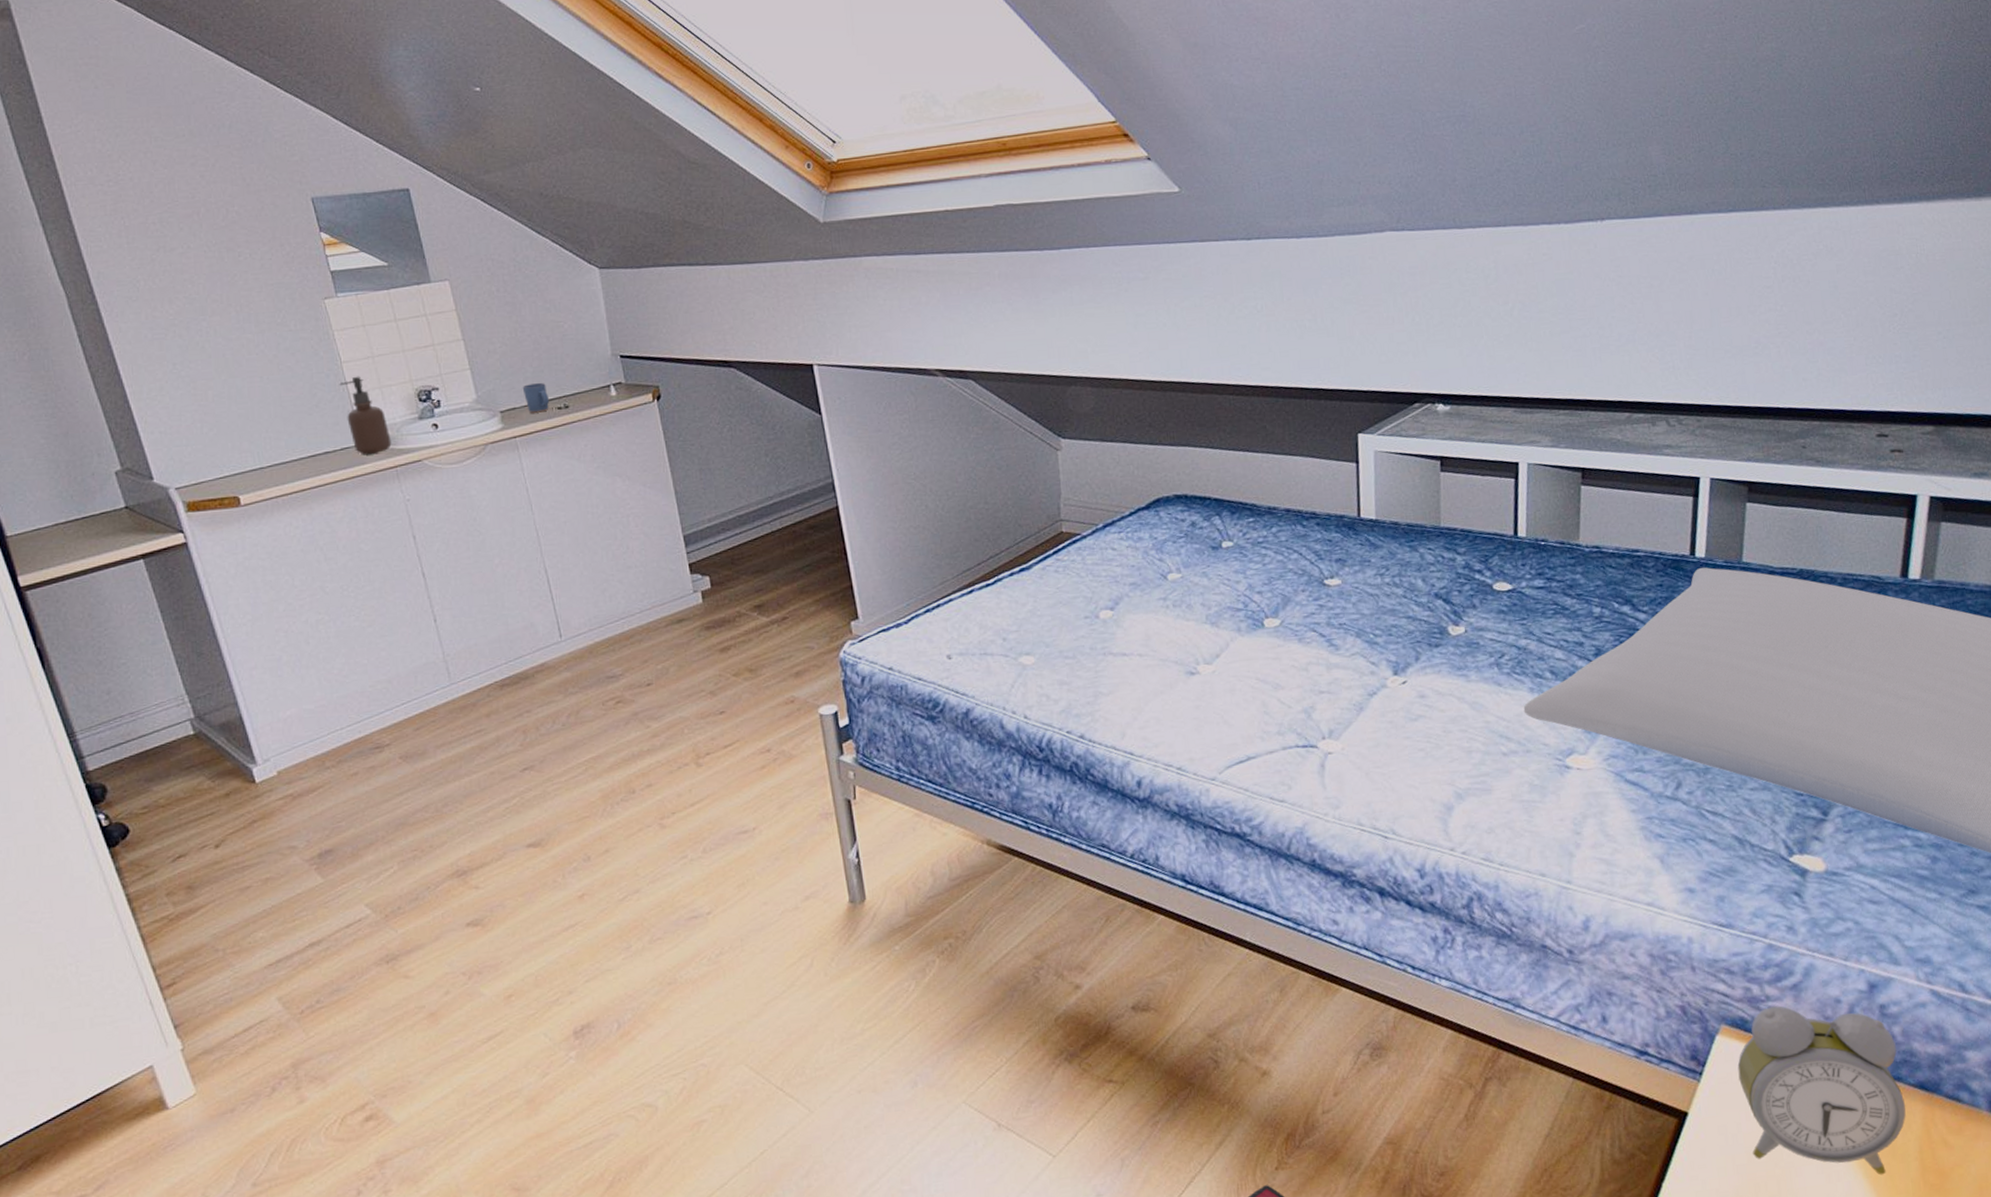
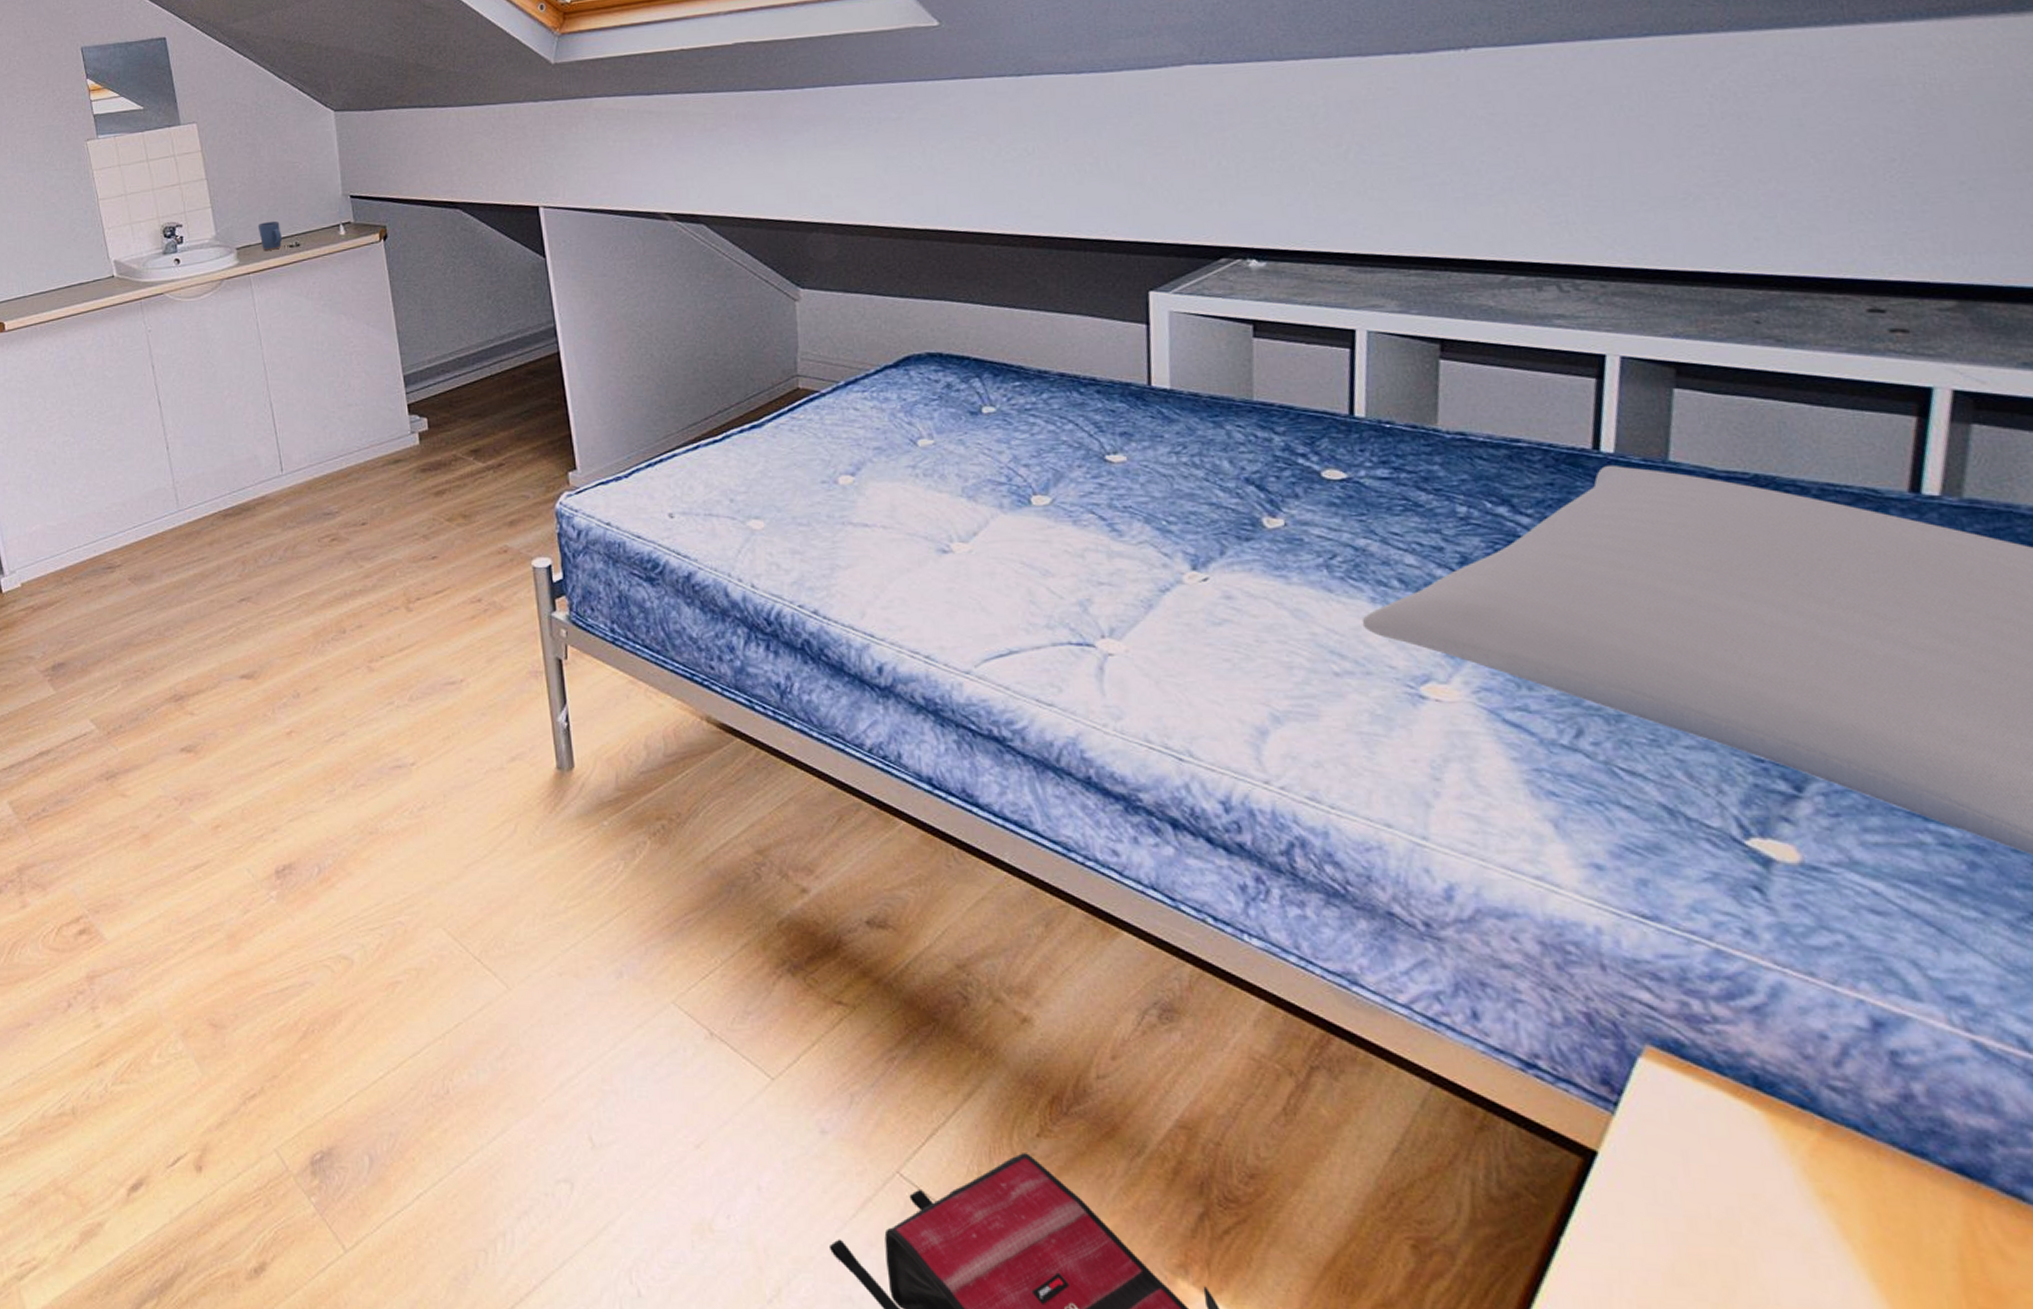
soap dispenser: present [339,376,392,454] -> none [95,212,138,286]
alarm clock: present [1737,1005,1906,1176] -> none [1670,1031,1936,1282]

